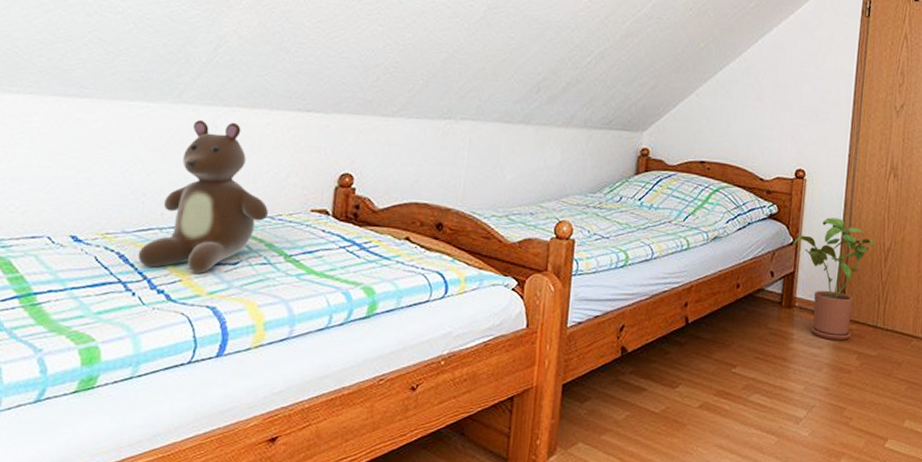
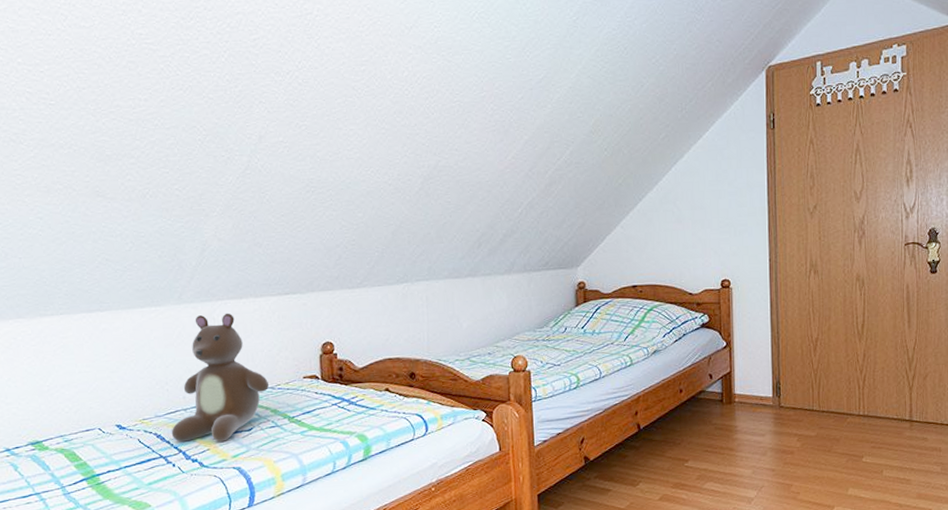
house plant: present [793,217,874,341] -> none [727,318,802,427]

